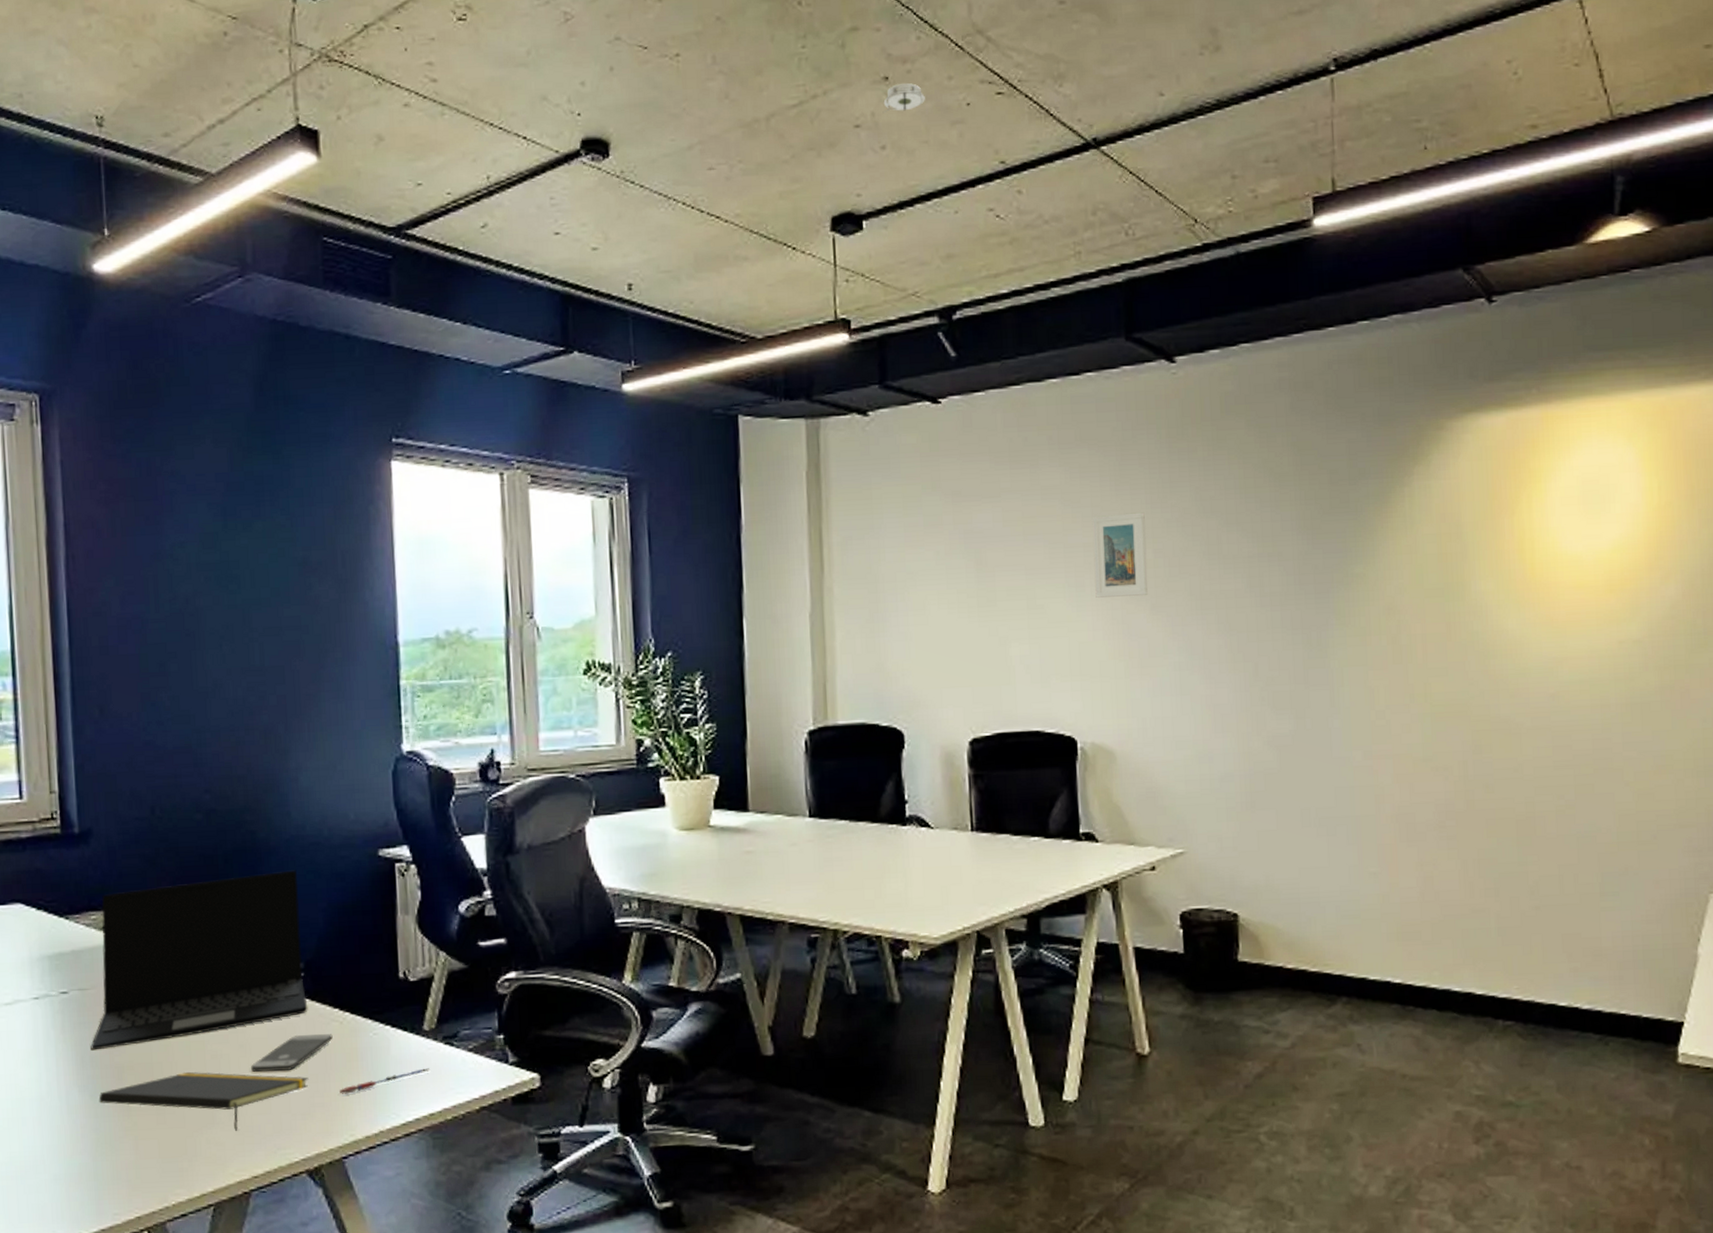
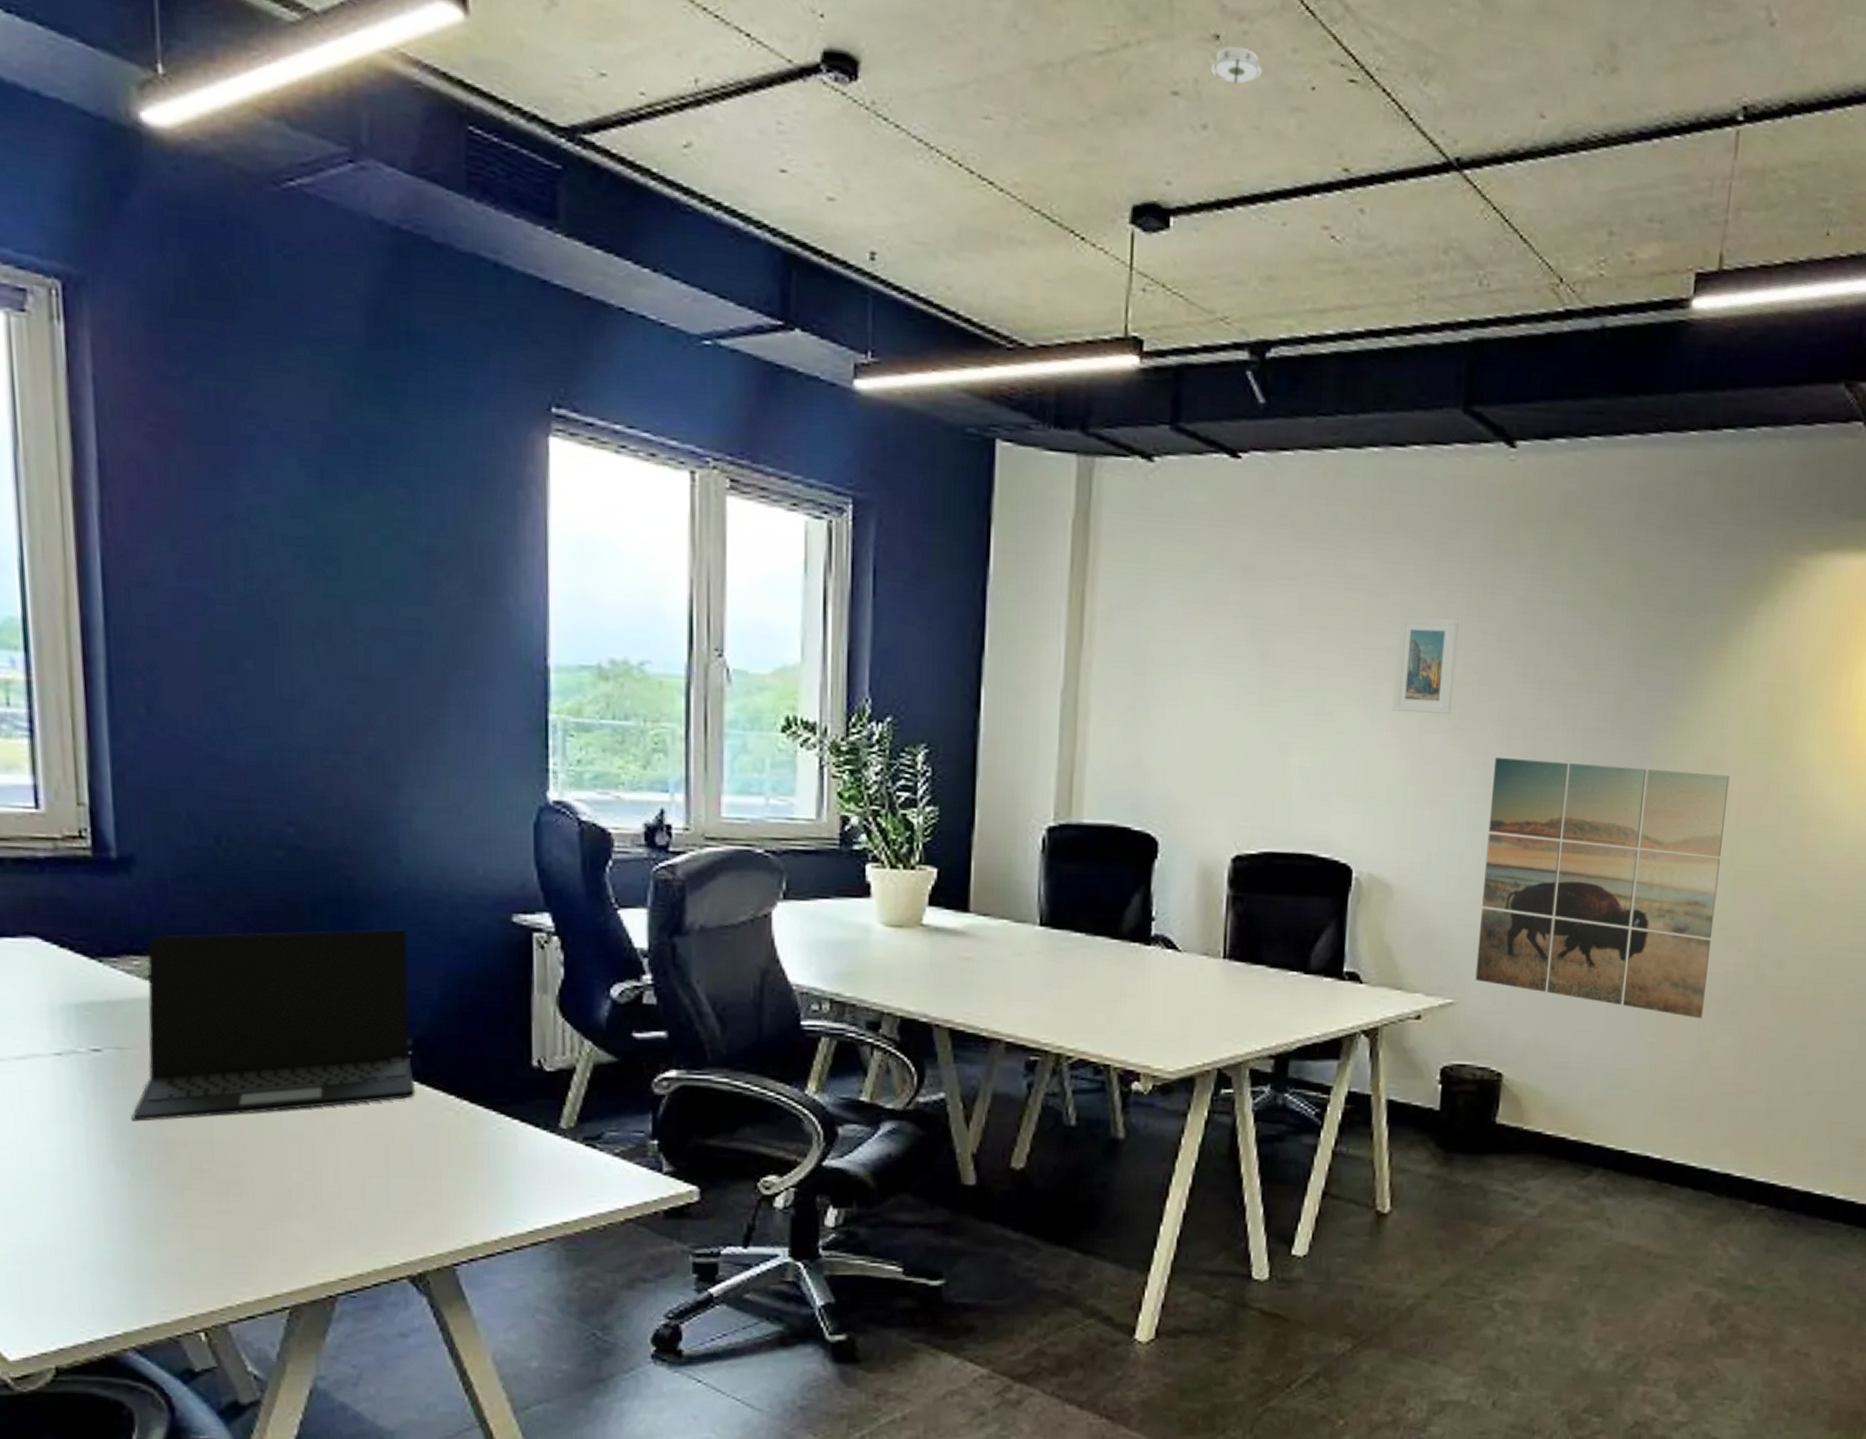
notepad: present [98,1072,309,1131] -> none [142,1155,414,1226]
smartphone: present [251,1034,333,1072] -> none [341,1121,446,1162]
pen: present [340,1068,429,1094] -> none [453,1171,565,1194]
wall art: none [1193,620,1421,847] -> present [1475,758,1730,1019]

